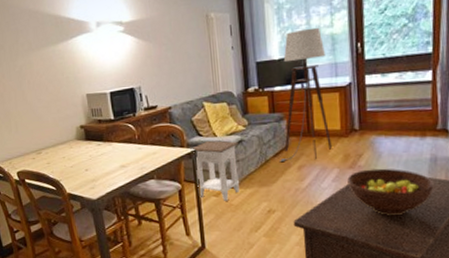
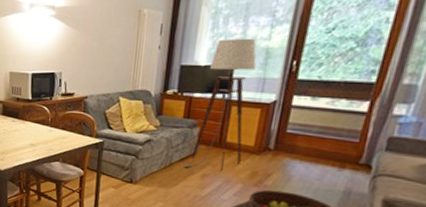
nightstand: present [190,141,240,201] -> none [98,135,146,194]

